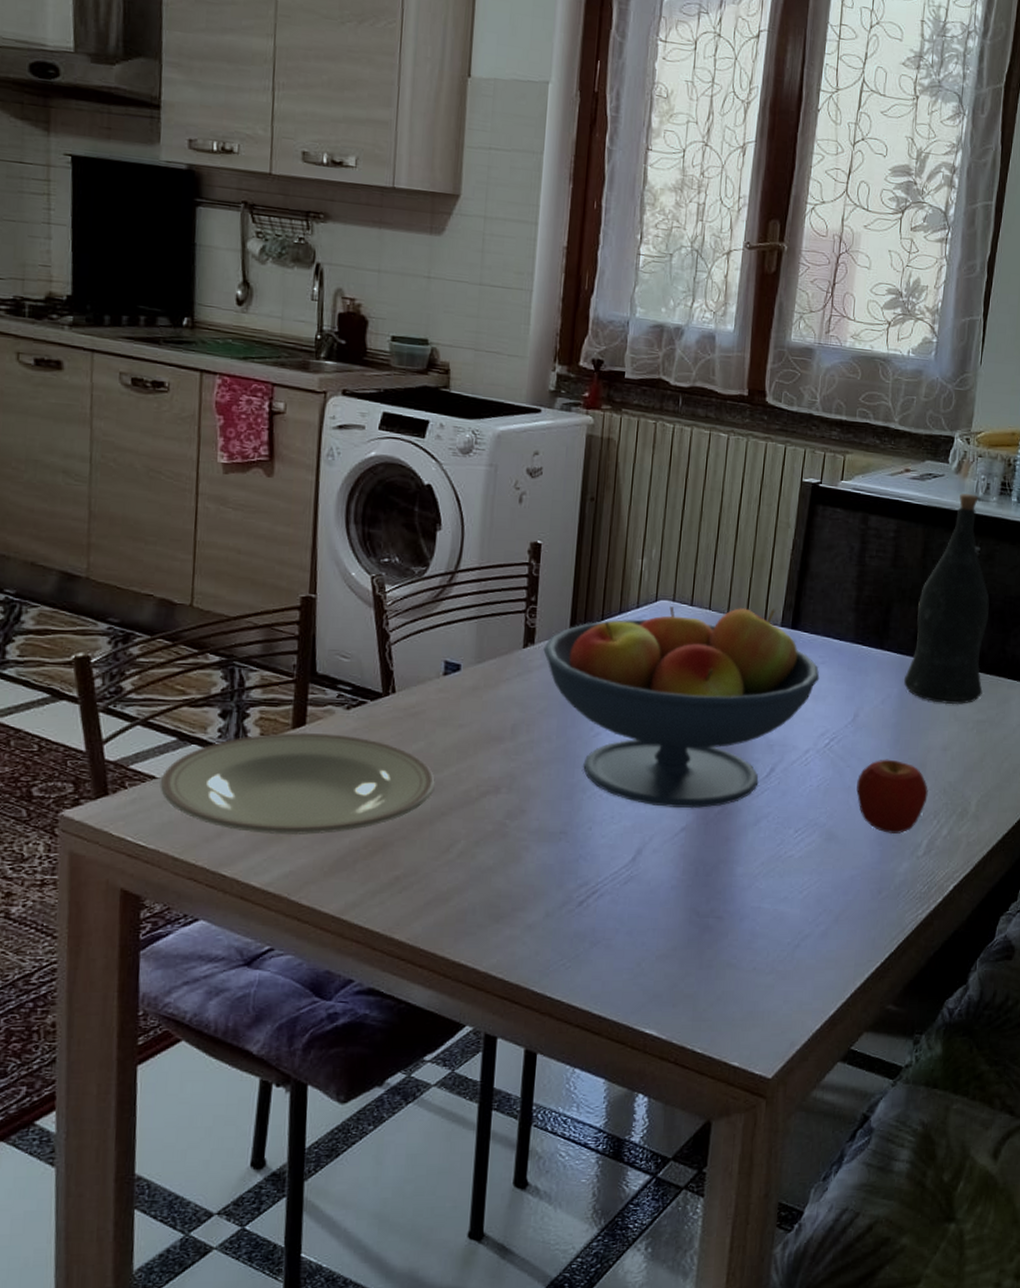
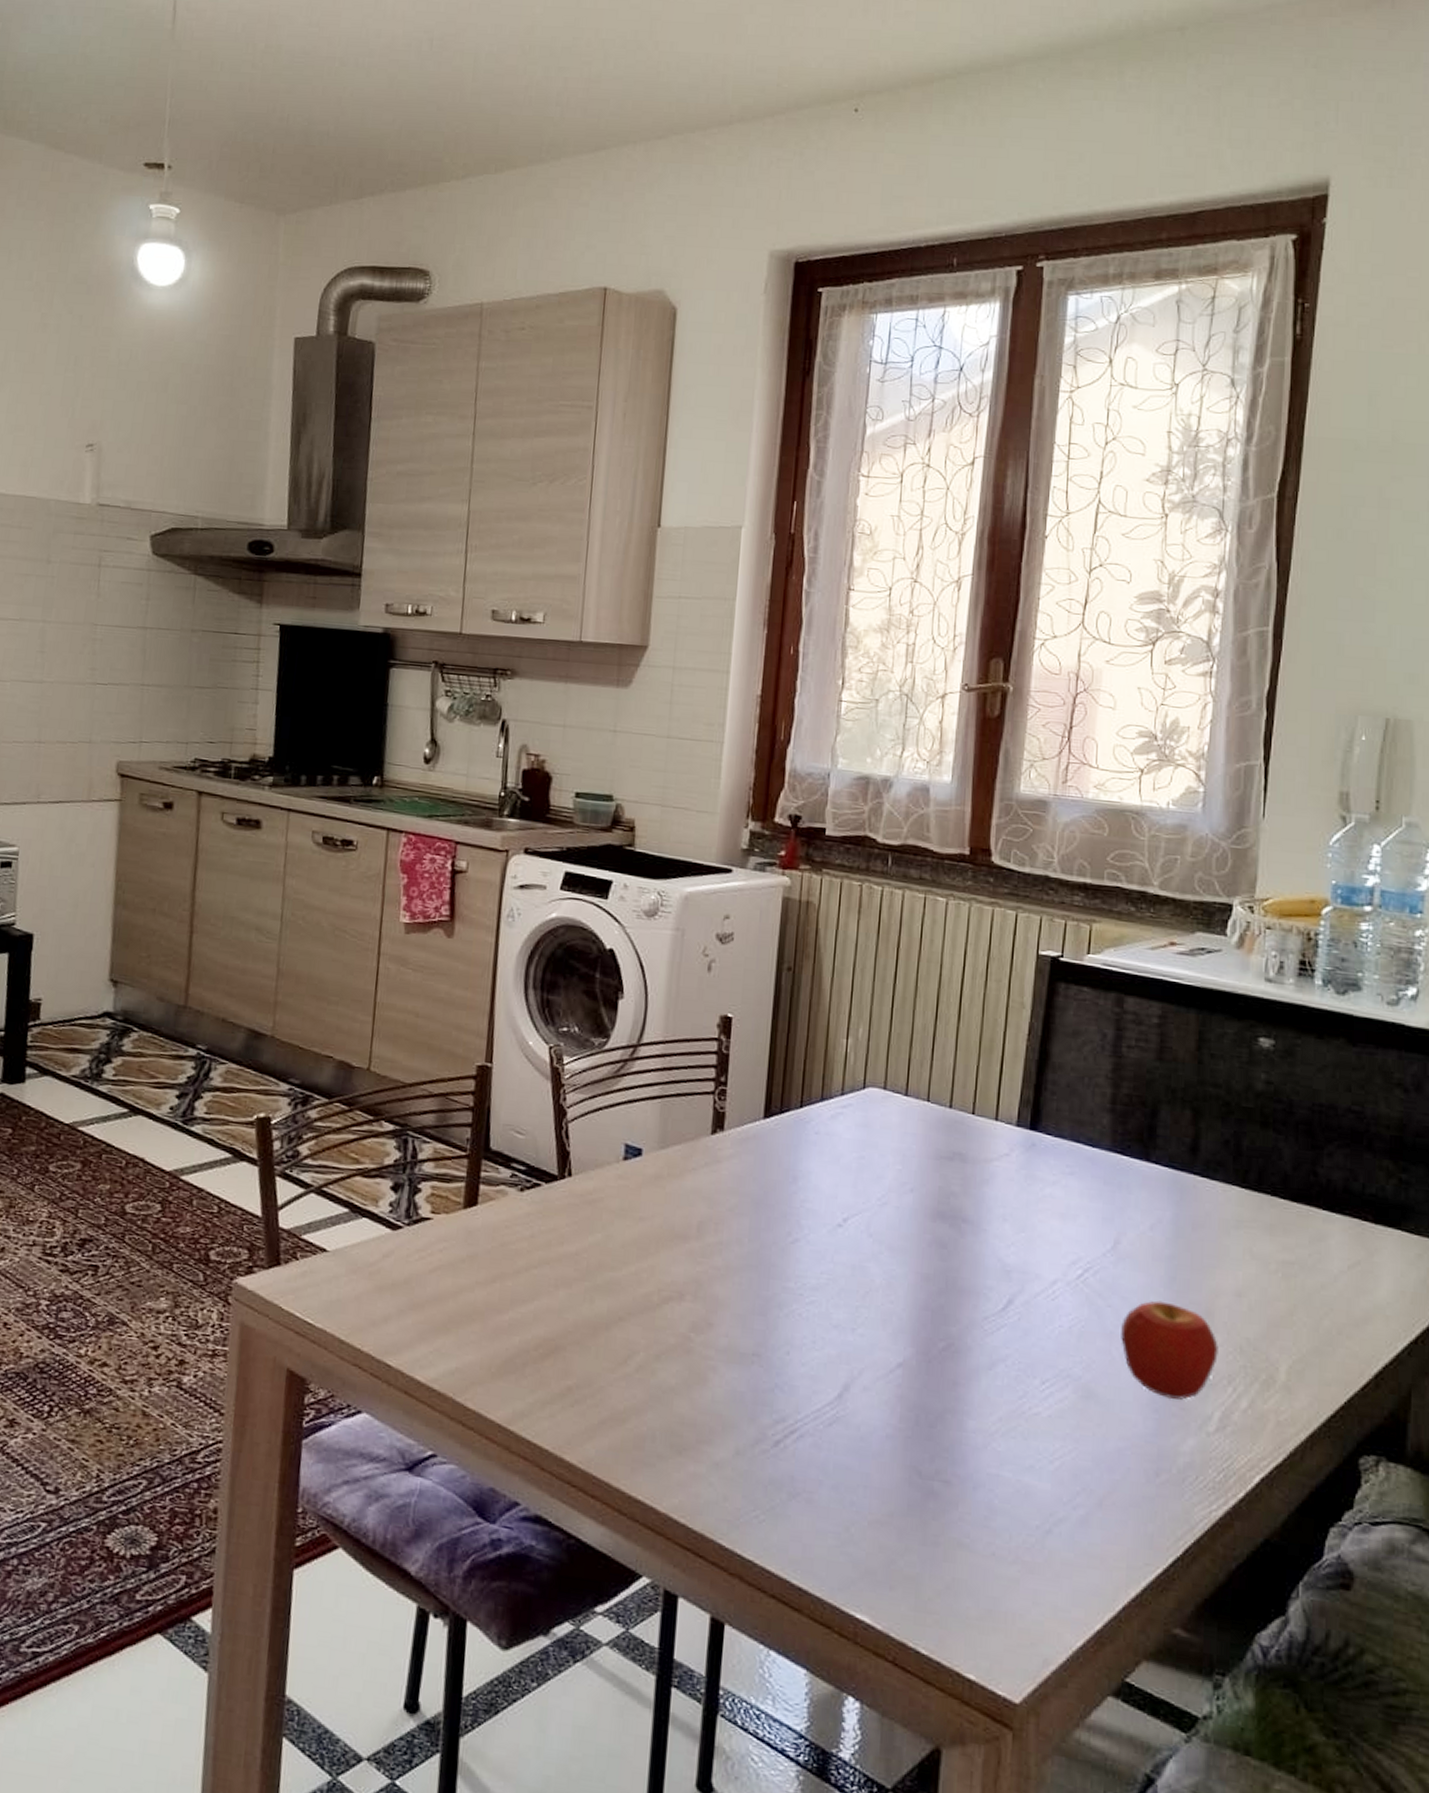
plate: present [160,733,435,836] -> none [330,1212,613,1329]
fruit bowl: present [543,606,820,809] -> none [734,1095,1068,1341]
wine bottle: present [903,493,990,705] -> none [1178,973,1291,1239]

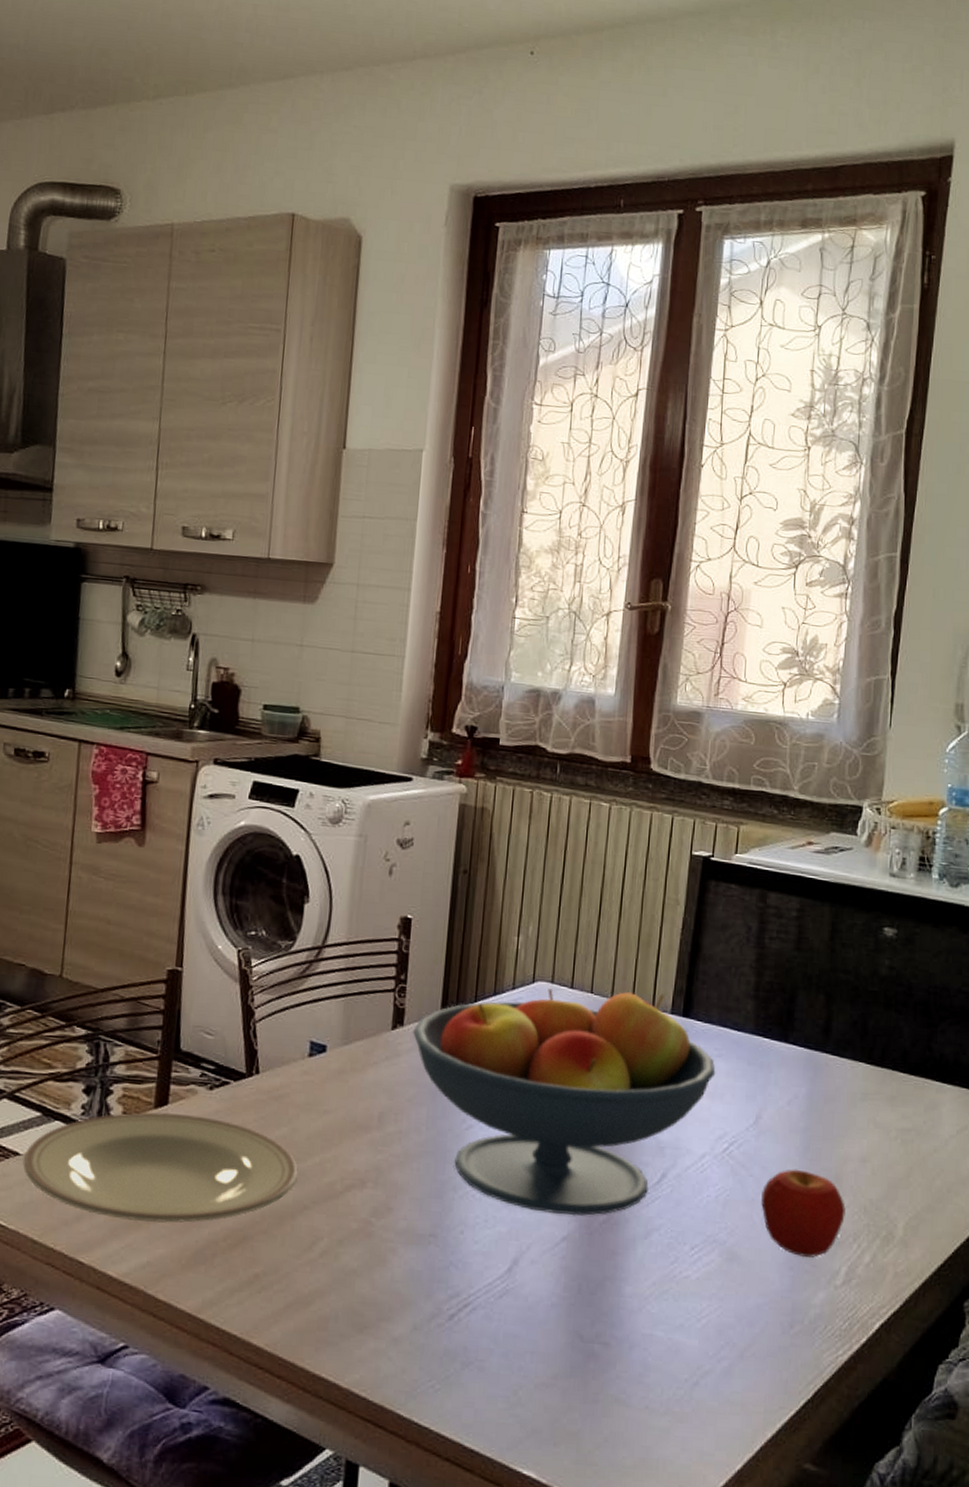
plate: none [330,1212,613,1329] -> present [22,1112,298,1223]
fruit bowl: none [734,1095,1068,1341] -> present [413,988,716,1216]

